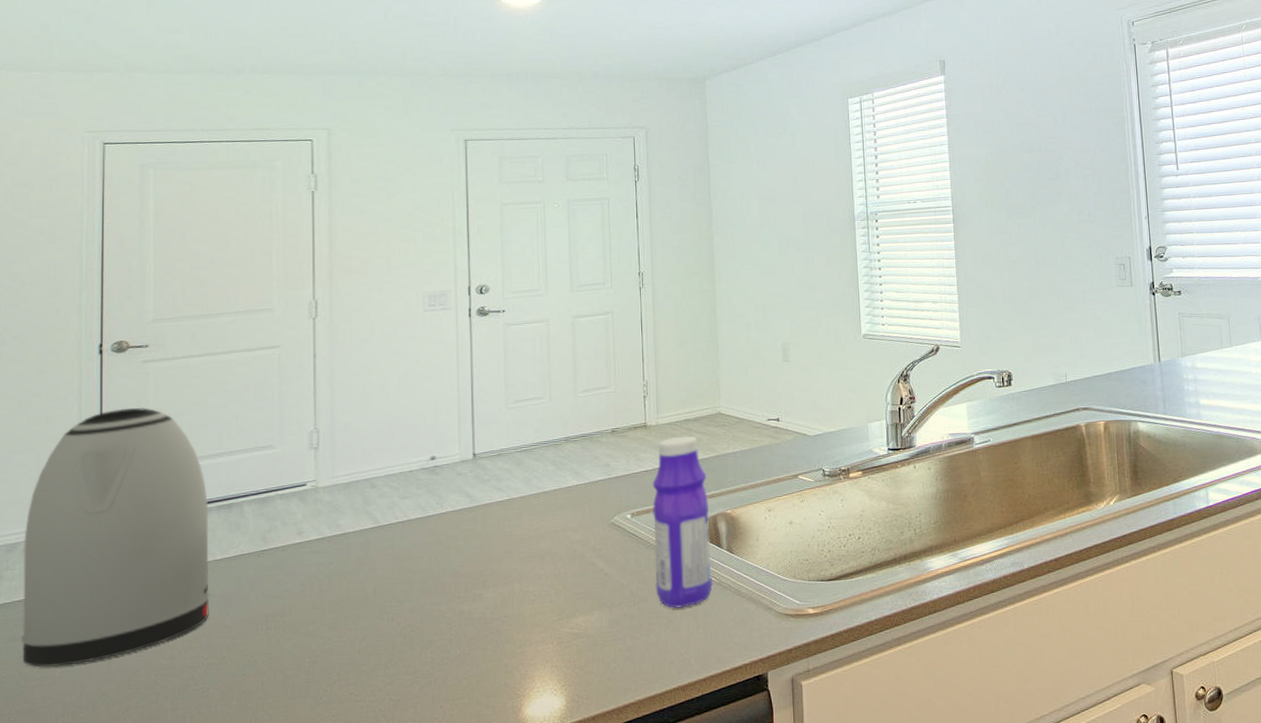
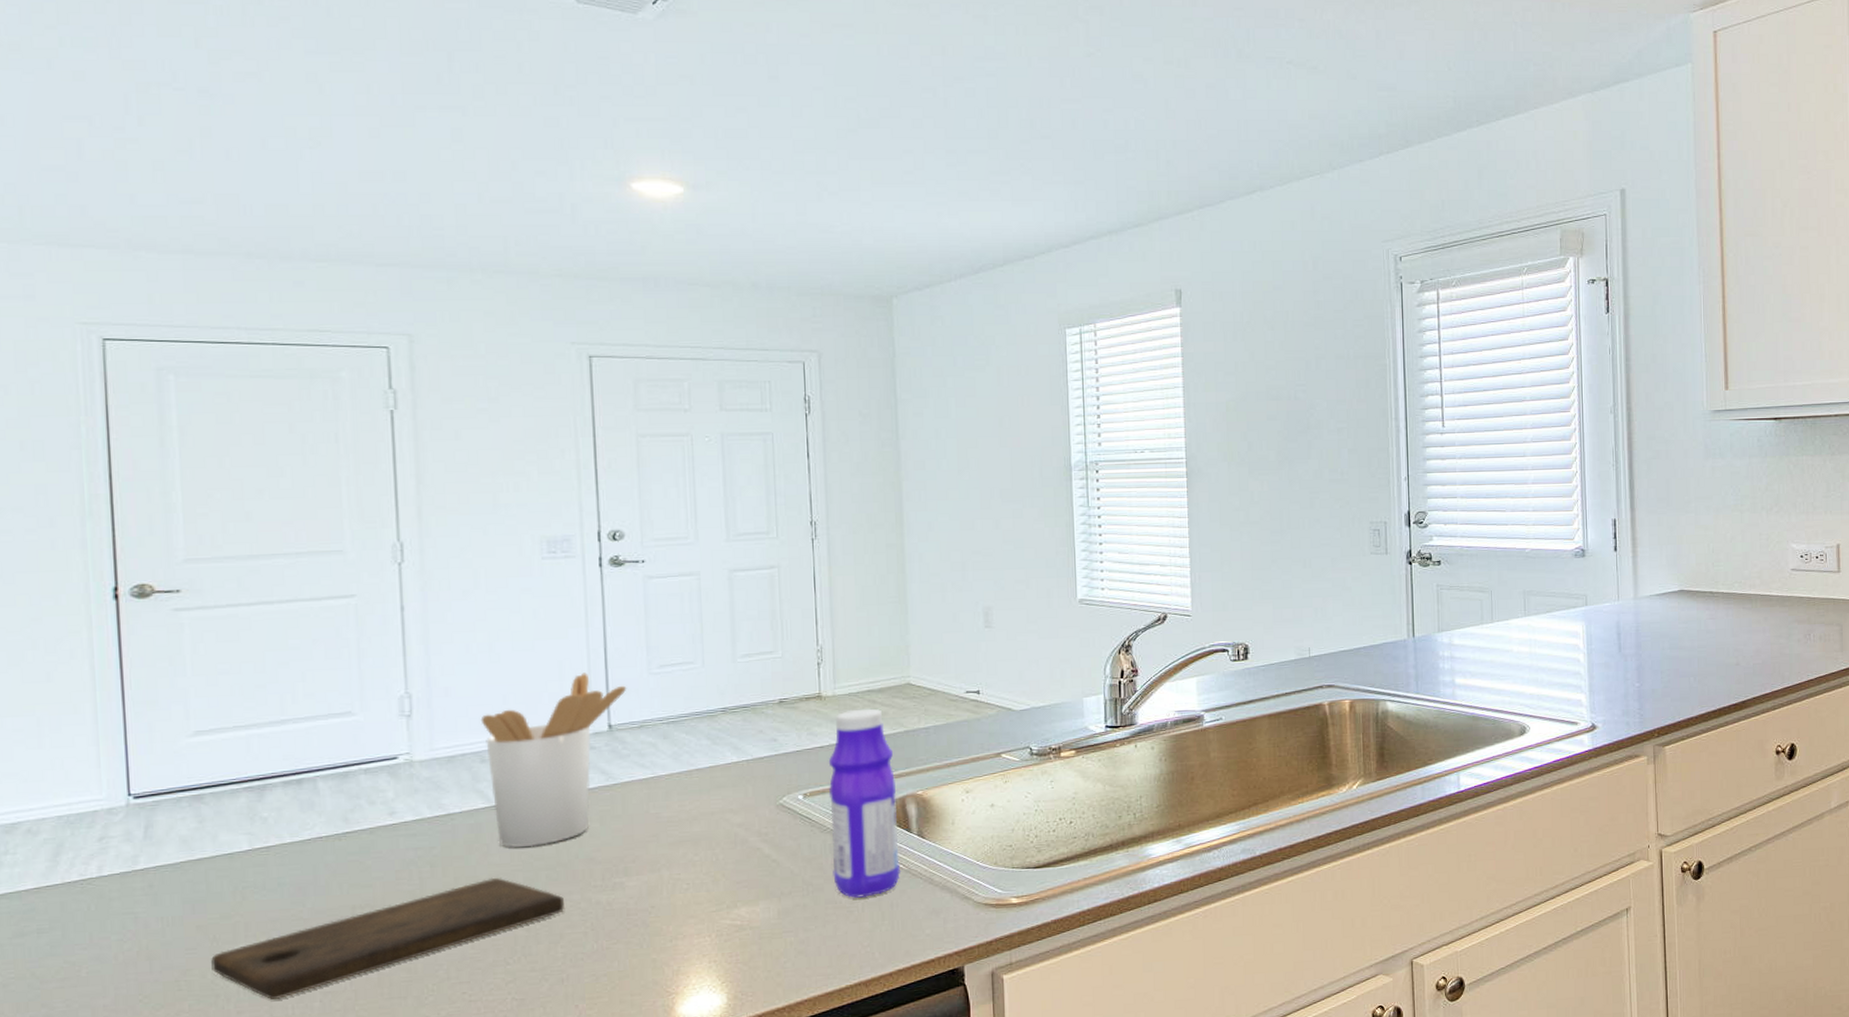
kettle: present [21,407,211,668] -> none [26,664,281,968]
cutting board: none [155,589,434,698] -> present [211,877,564,999]
utensil holder: none [372,408,489,563] -> present [480,672,627,847]

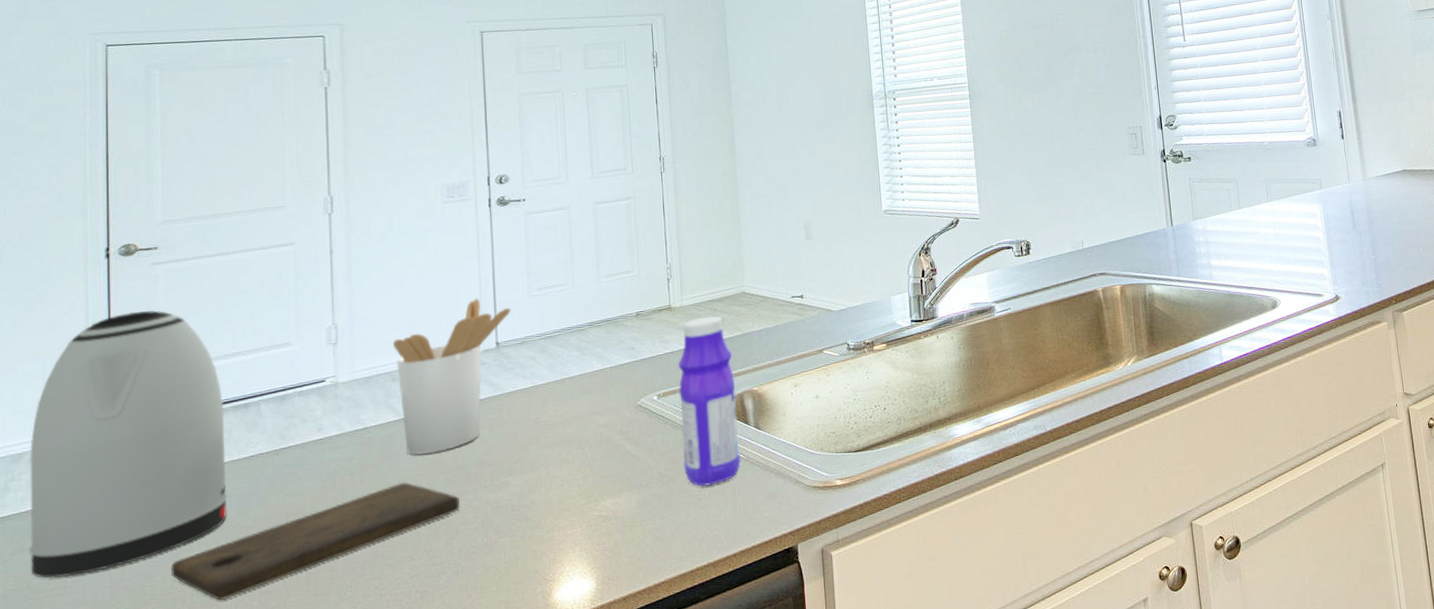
kettle: none [26,664,281,968] -> present [29,310,229,578]

